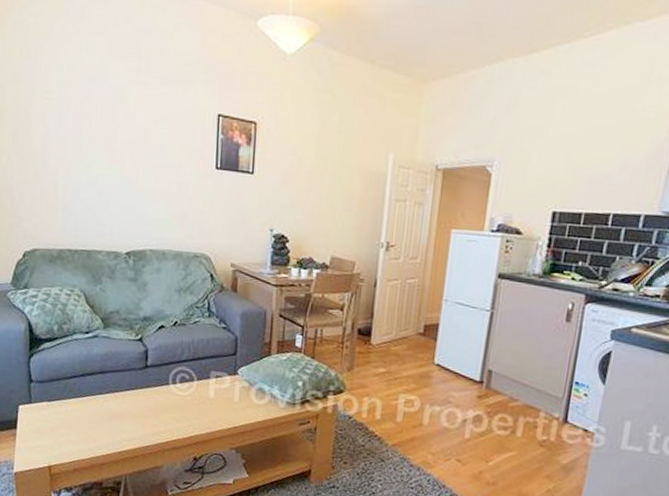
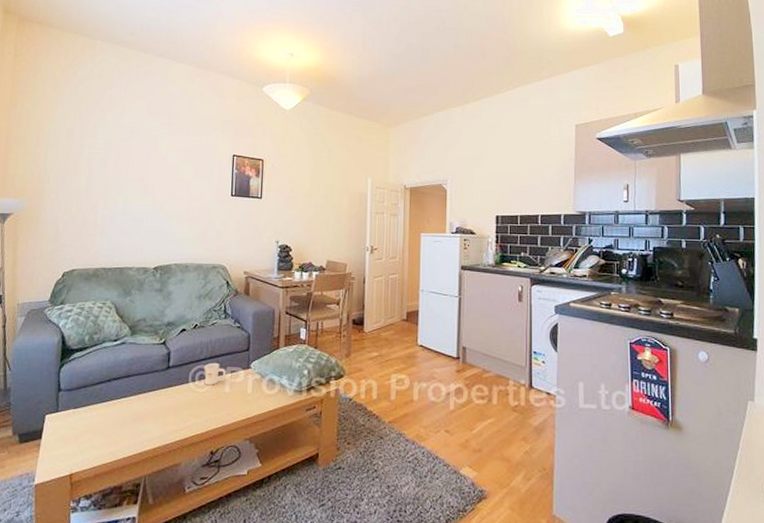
mug: none [185,365,211,390] -> present [204,362,227,385]

